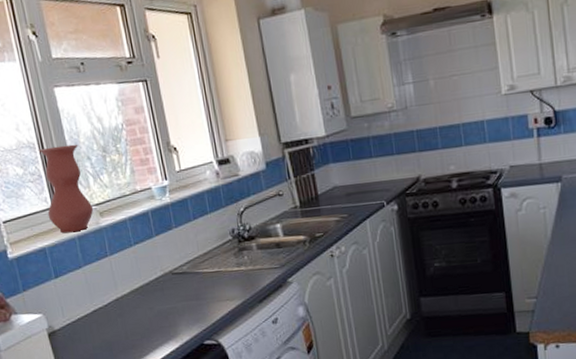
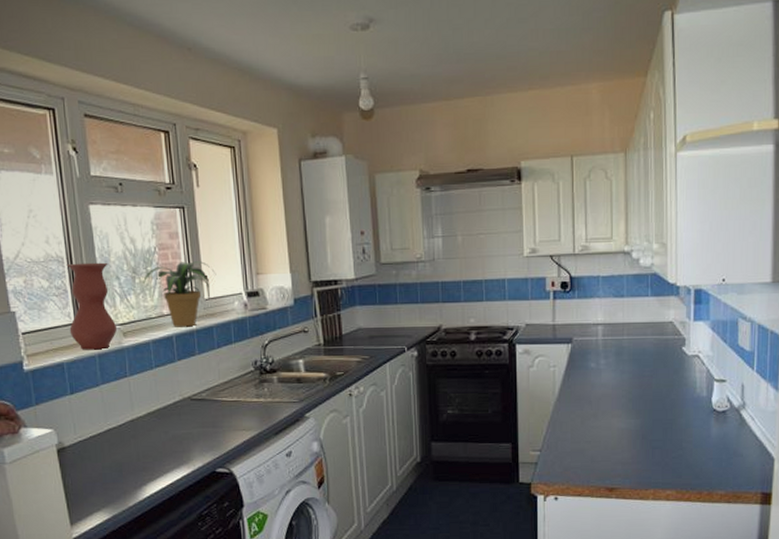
potted plant: none [114,133,186,203] -> present [143,261,216,327]

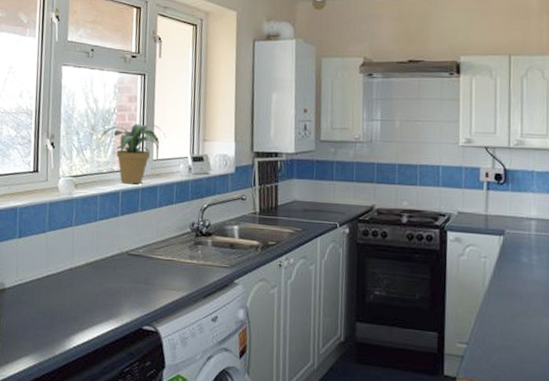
vase: present [66,262,118,350] -> none [27,116,71,198]

